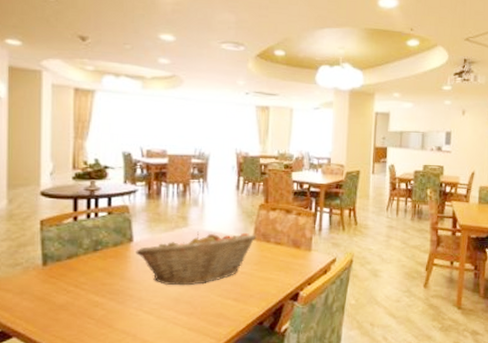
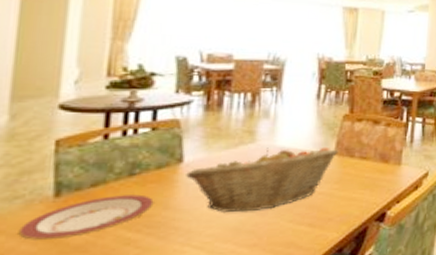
plate: none [20,266,113,299] -> present [18,194,154,241]

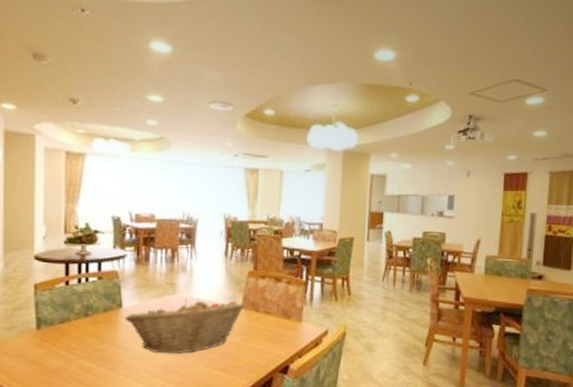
plate: present [18,194,154,241] -> none [16,331,103,363]

